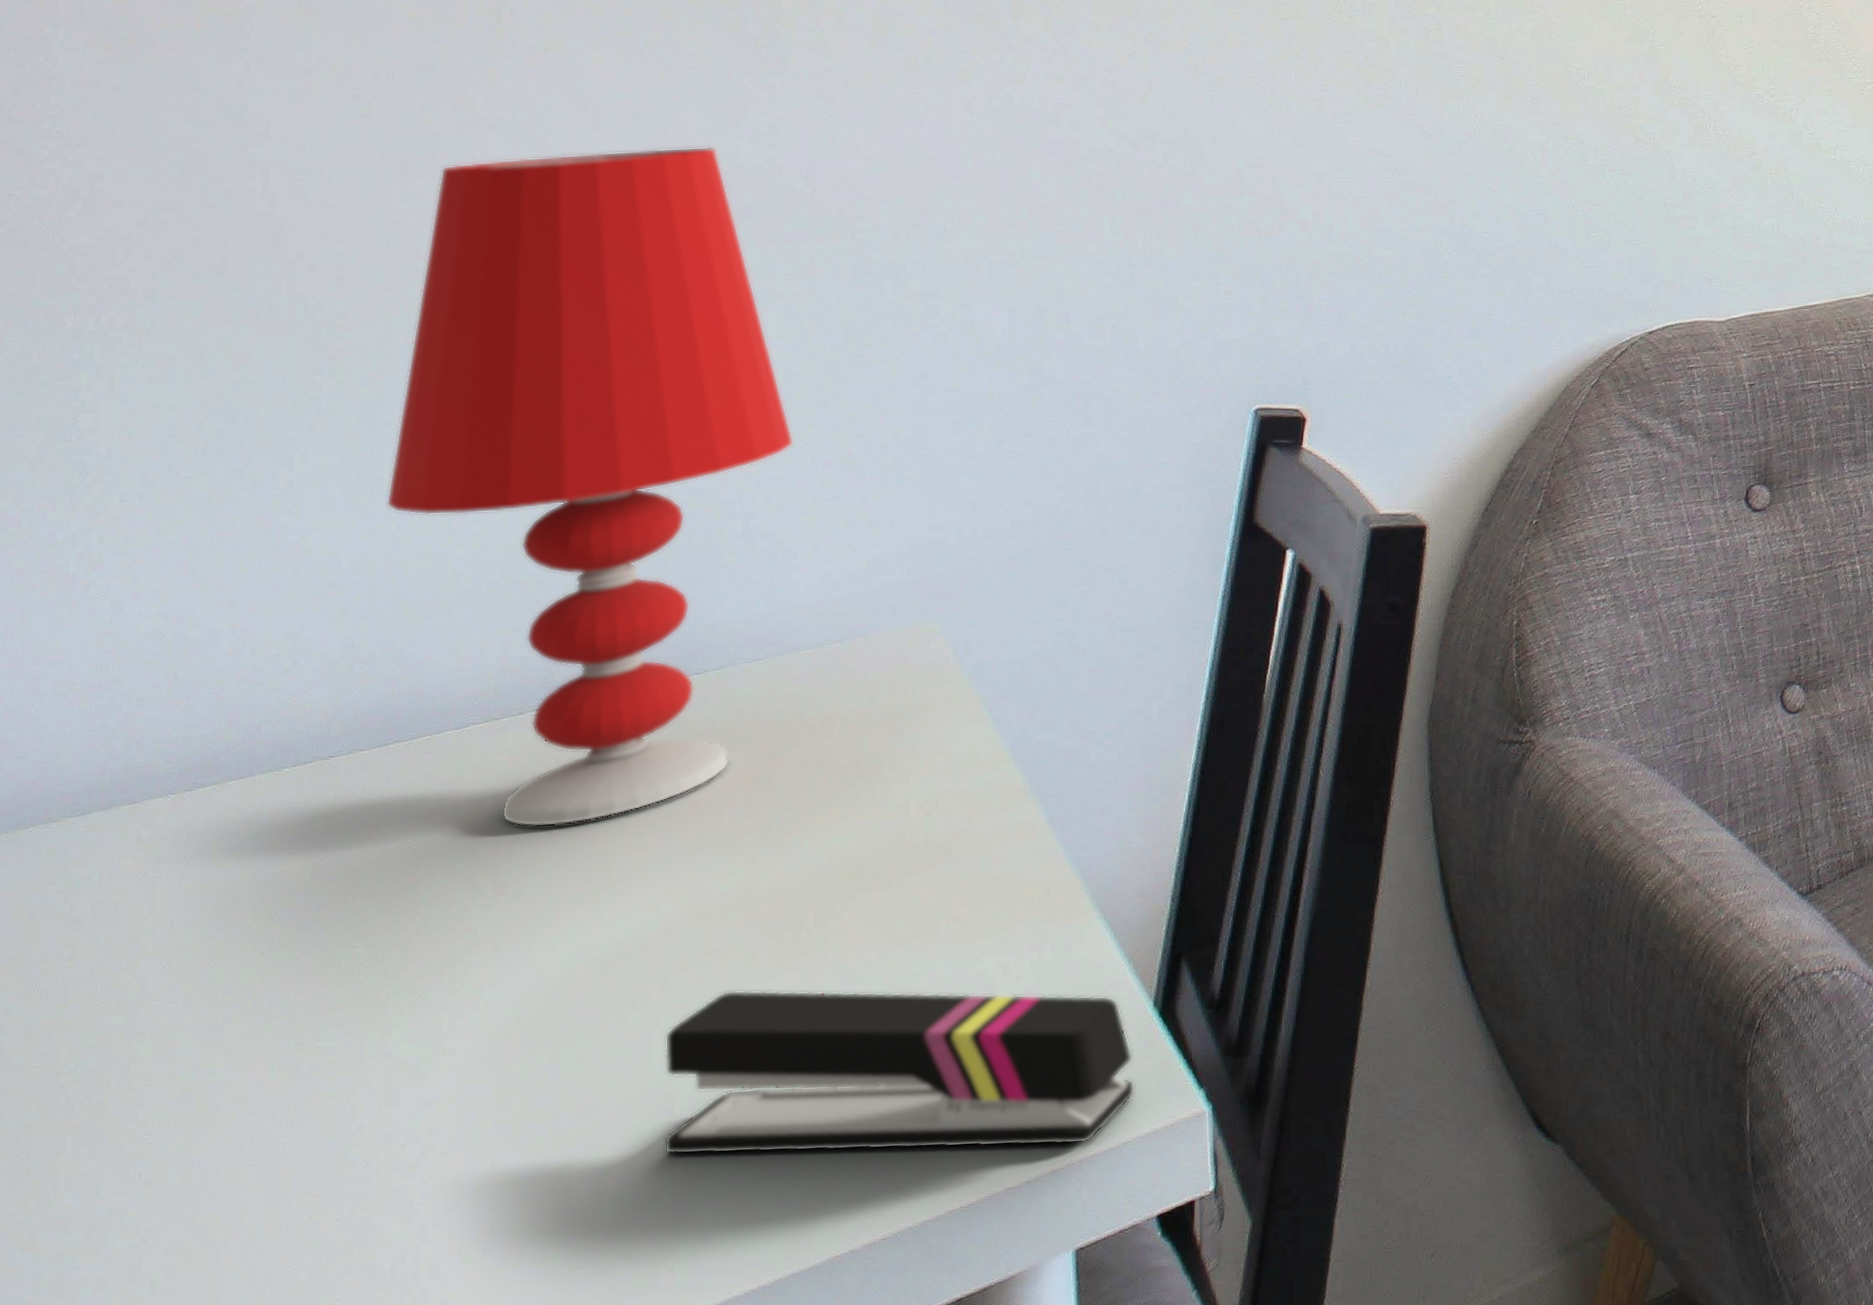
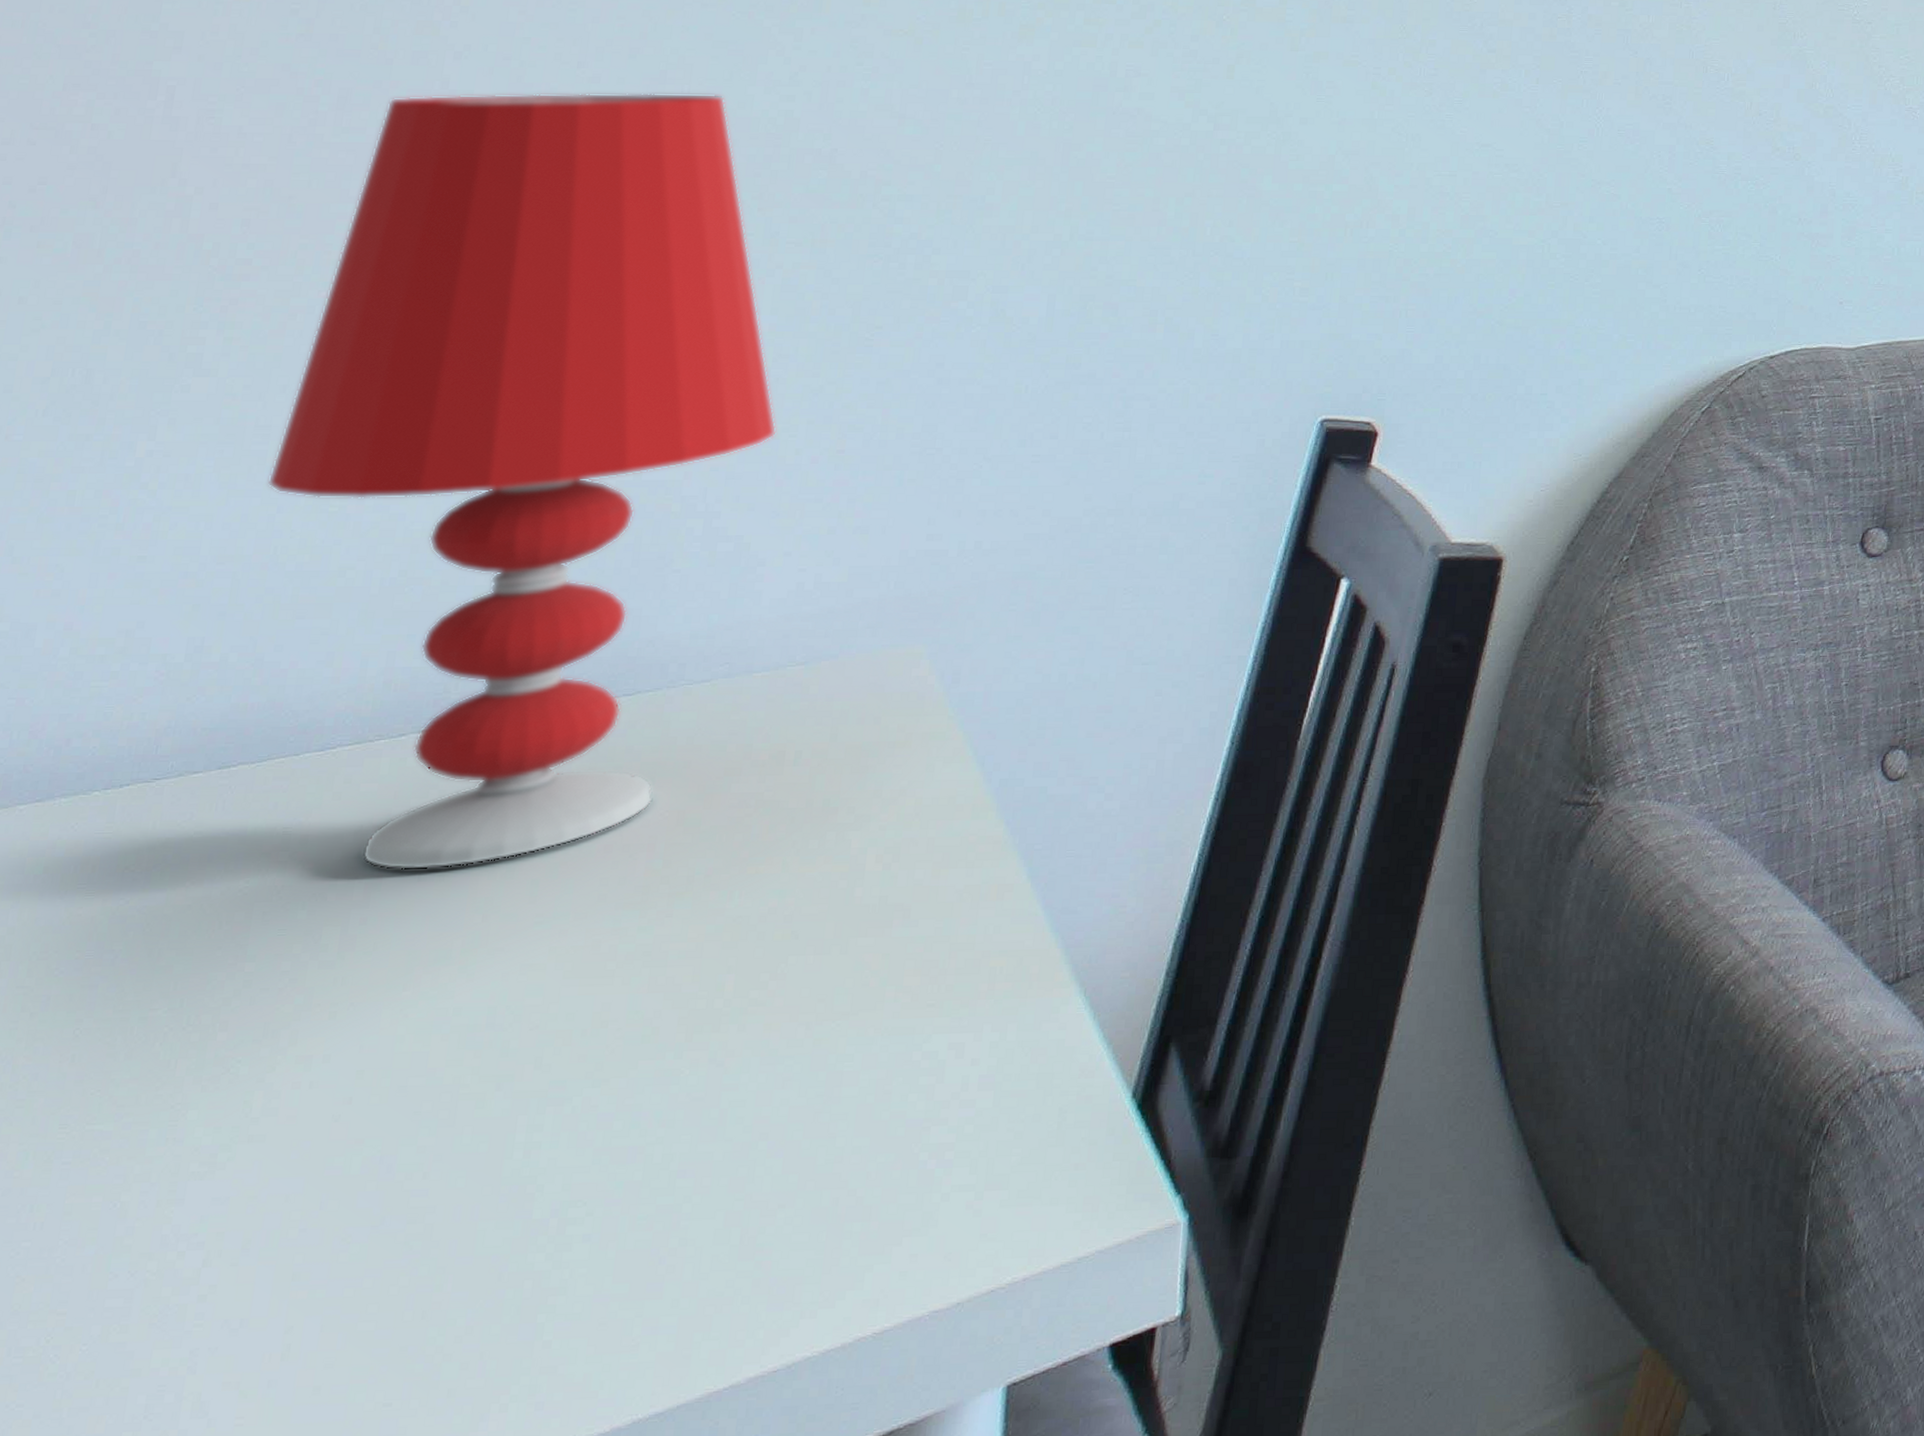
stapler: present [664,990,1135,1155] -> none [513,1070,1101,1268]

